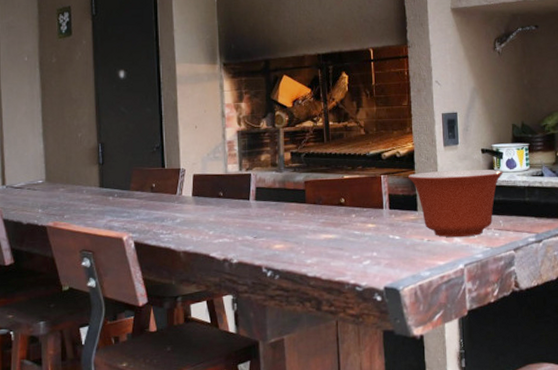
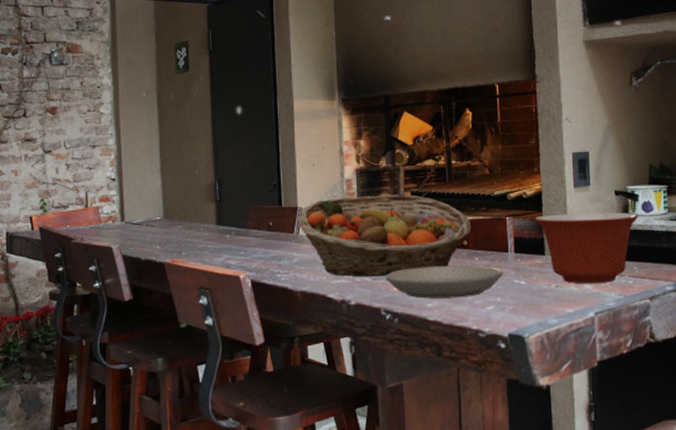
fruit basket: none [181,155,349,236] -> present [298,194,472,277]
plate: none [267,222,379,255] -> present [386,265,503,299]

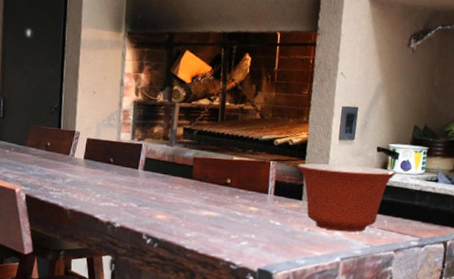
fruit basket: present [298,194,472,277] -> none [74,126,237,204]
plate: present [386,265,503,299] -> none [150,199,261,231]

